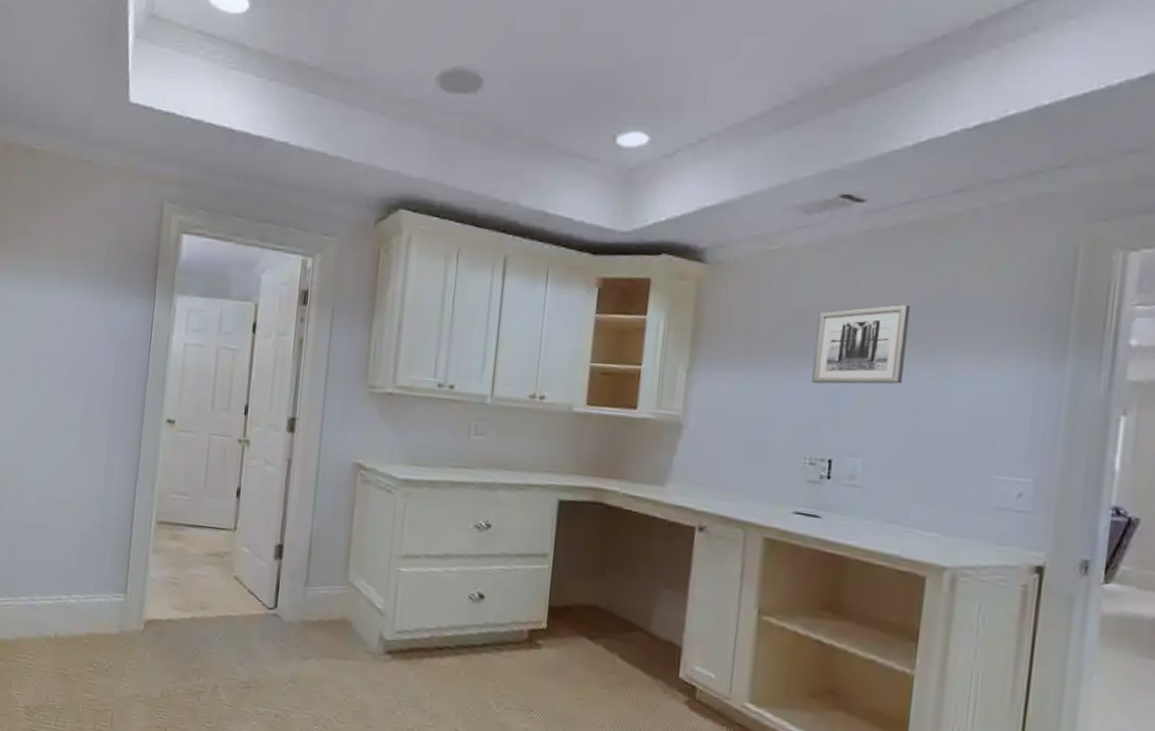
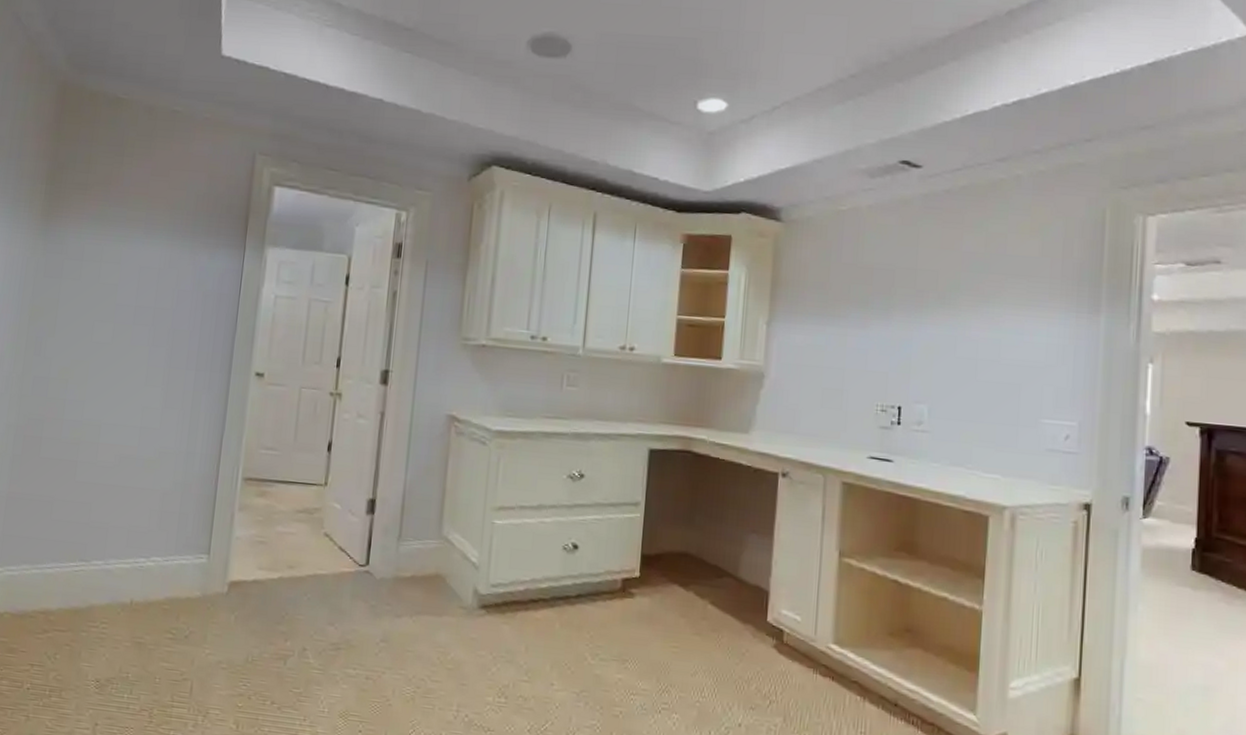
wall art: present [811,304,911,384] -> none [880,261,966,336]

